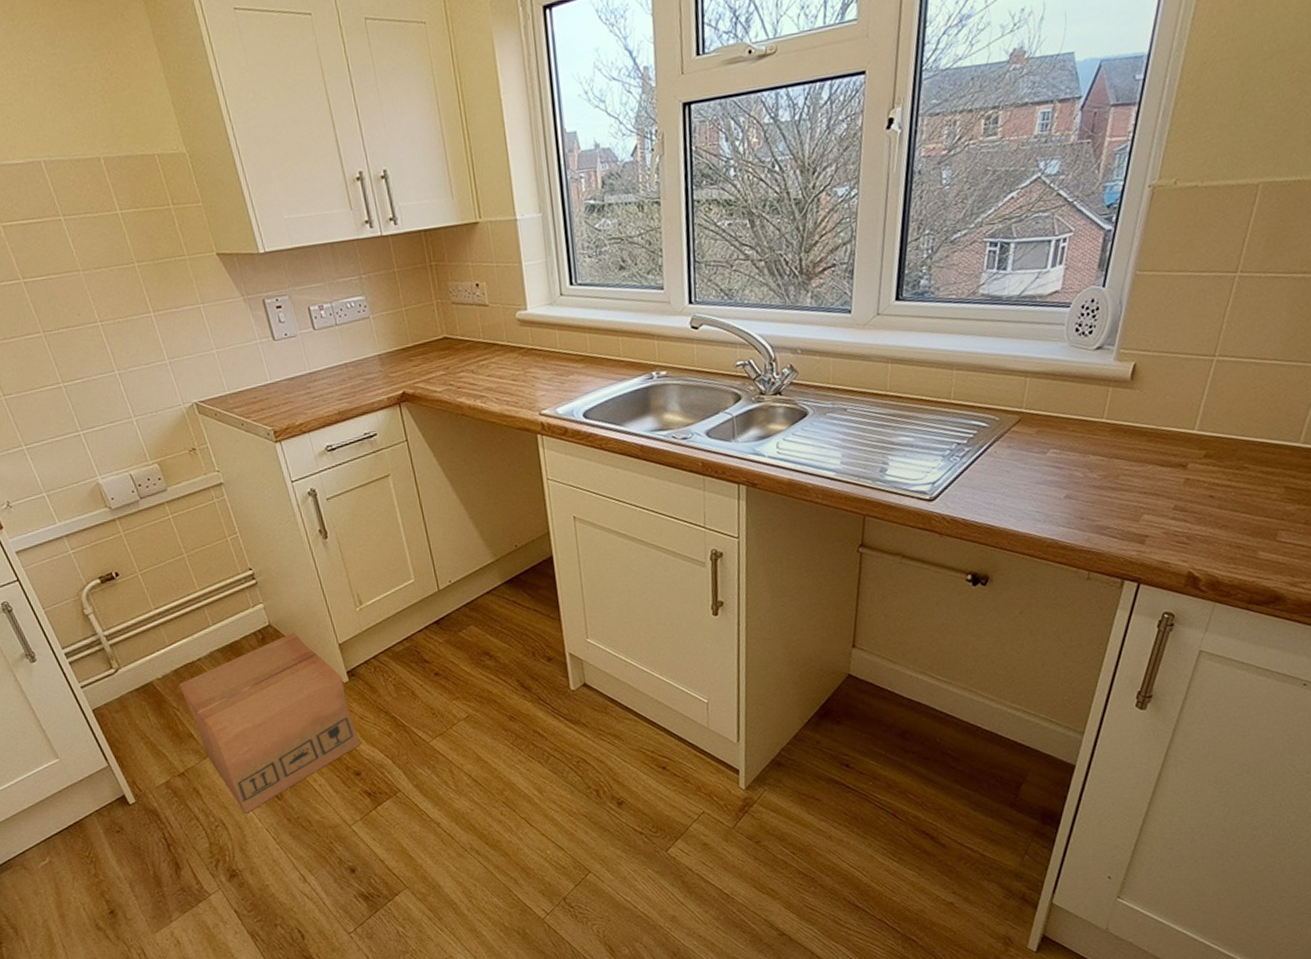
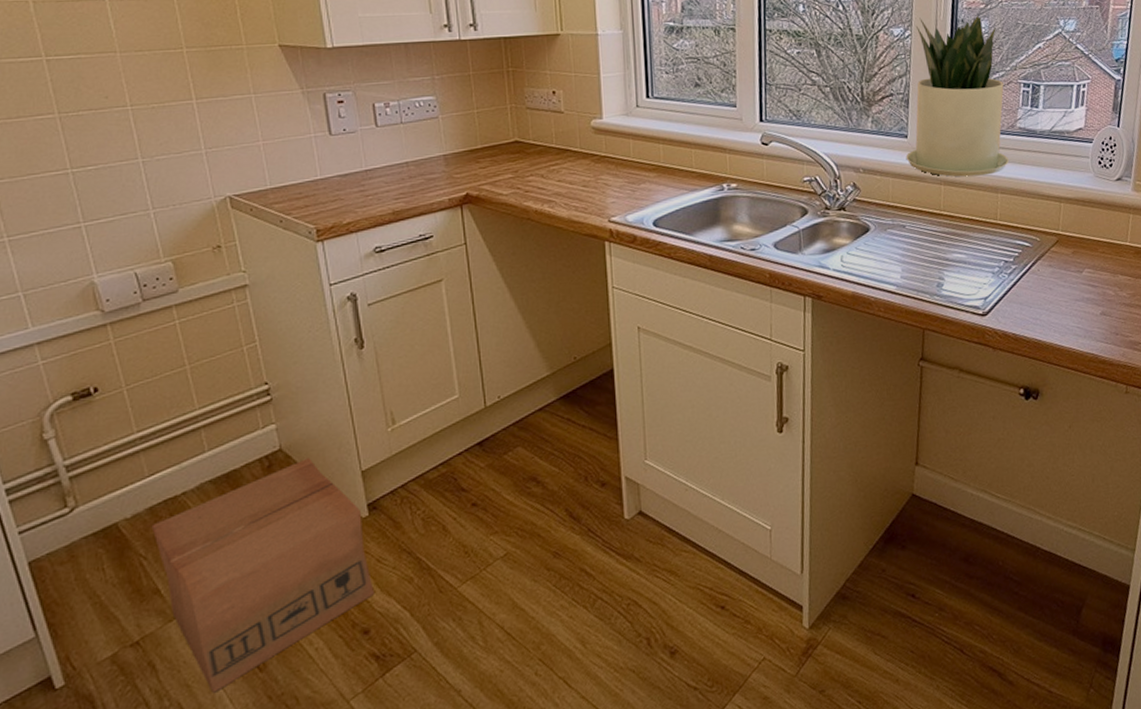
planter: none [849,165,969,354] -> present [906,16,1010,177]

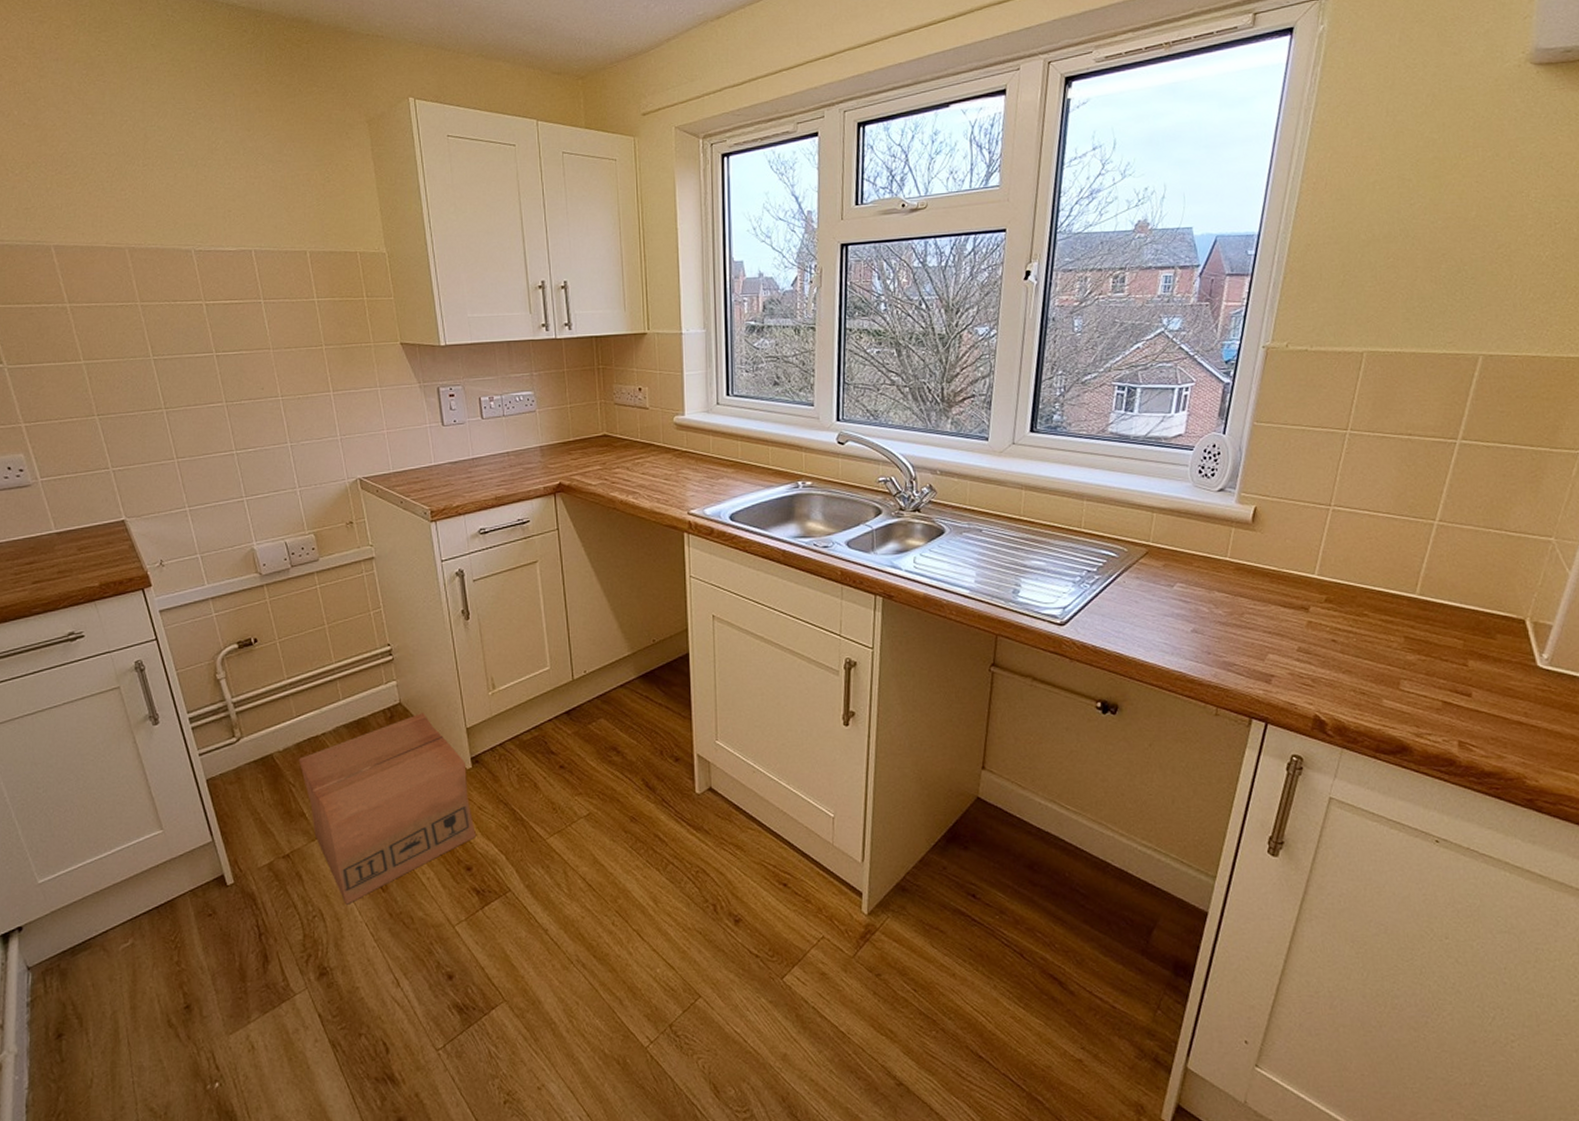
planter: present [906,16,1010,177] -> none [985,314,1098,482]

